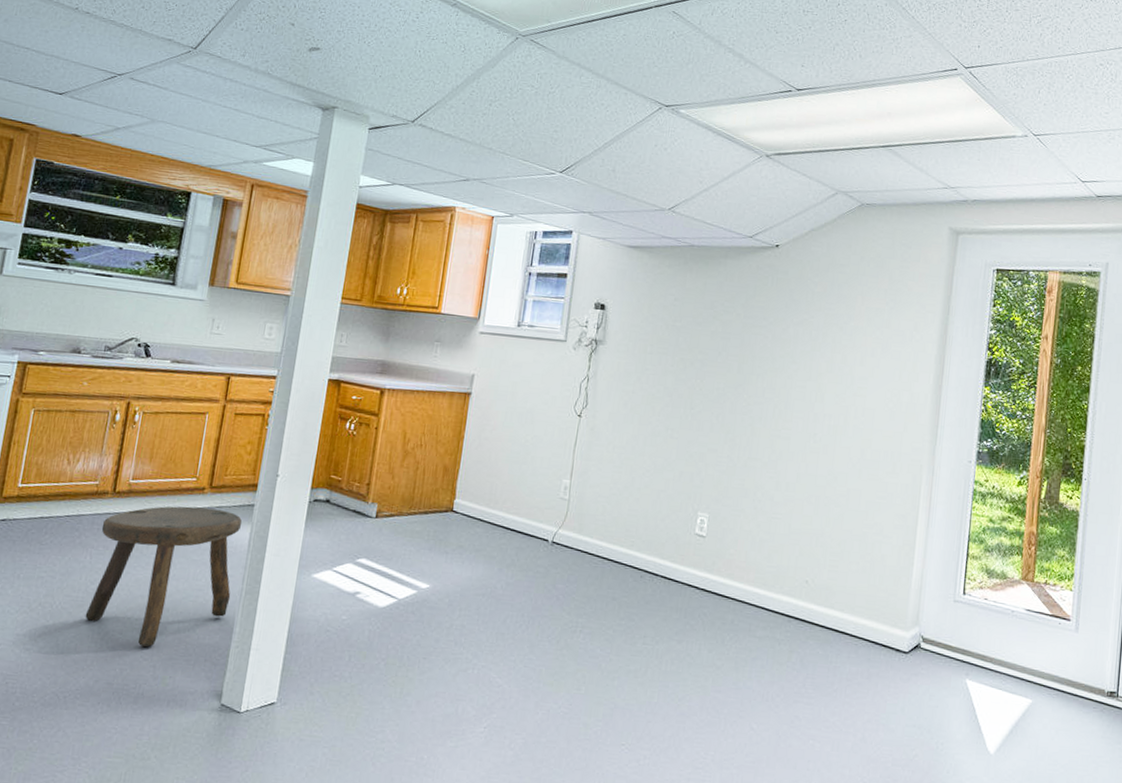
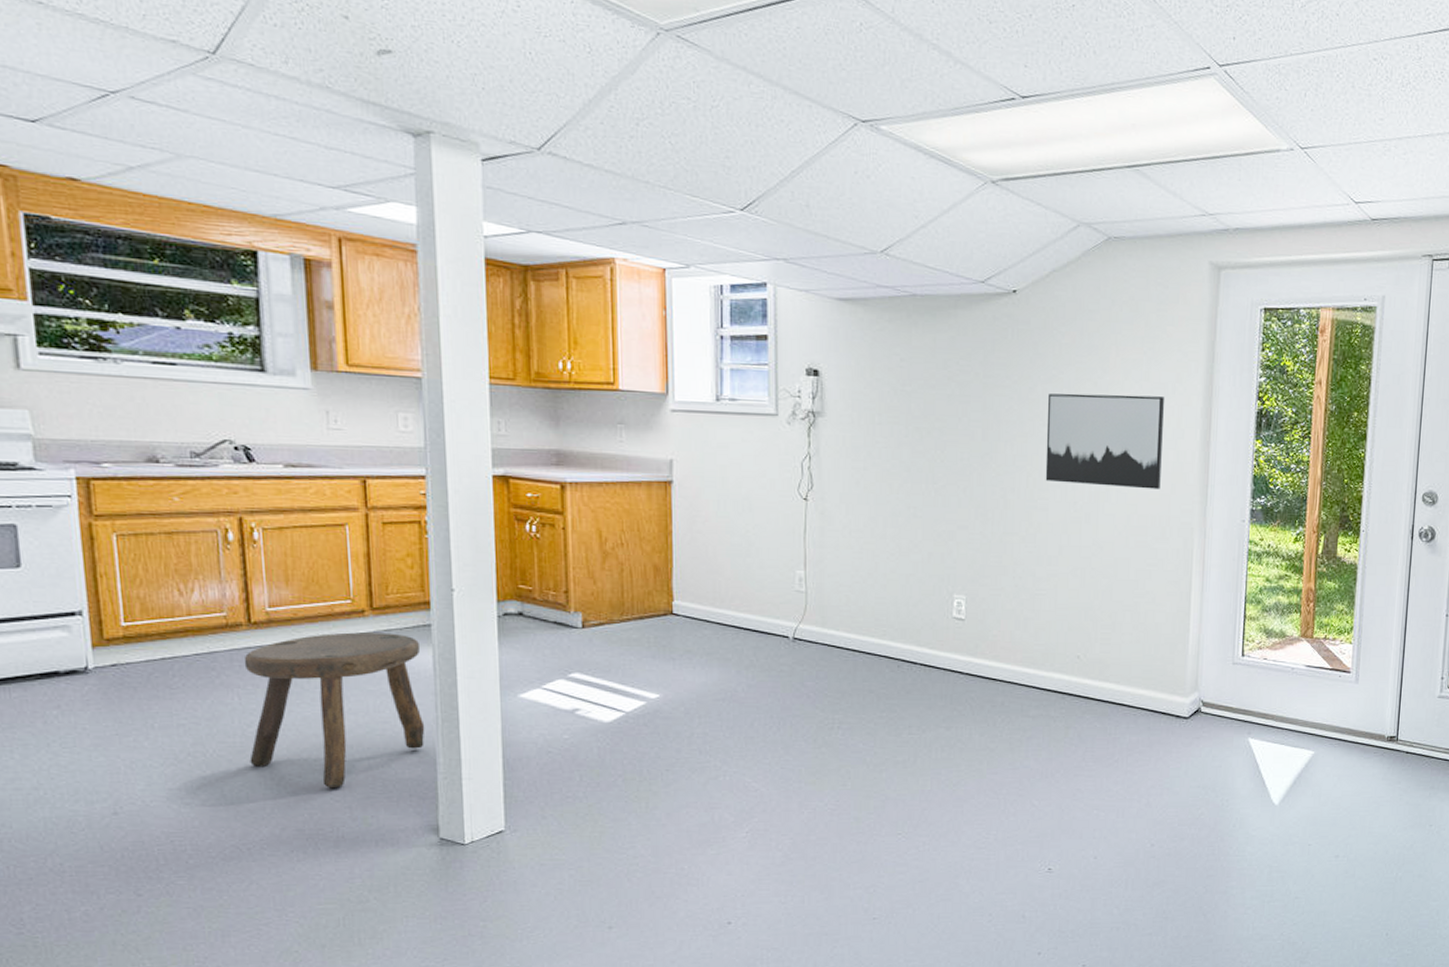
wall art: none [790,335,902,427] -> present [1045,393,1164,490]

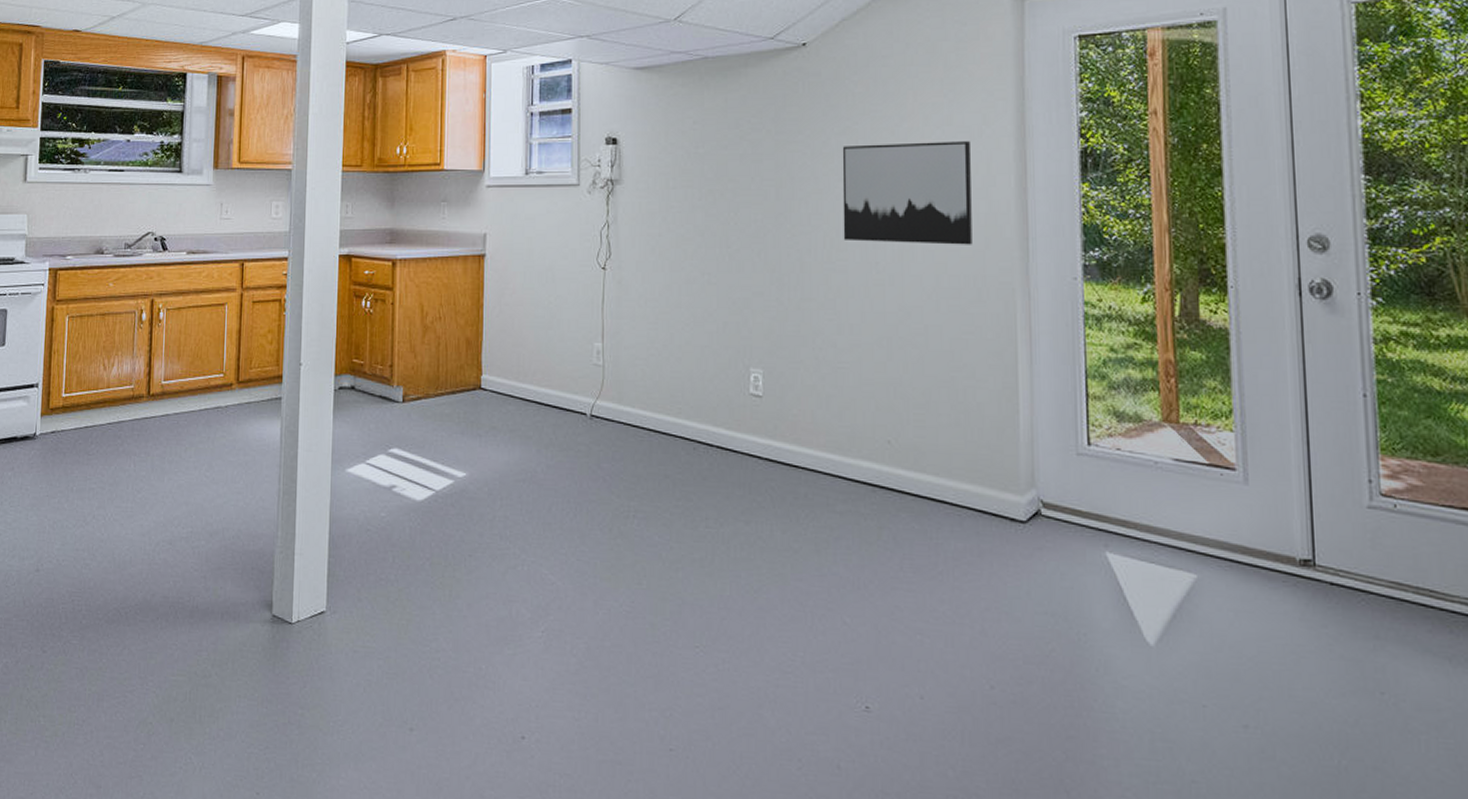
stool: present [244,632,425,789] -> none [136,404,272,558]

